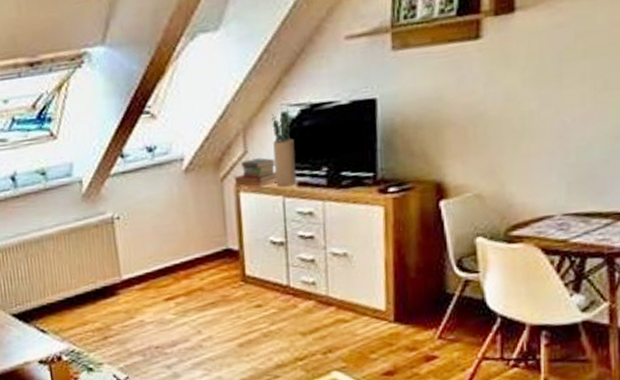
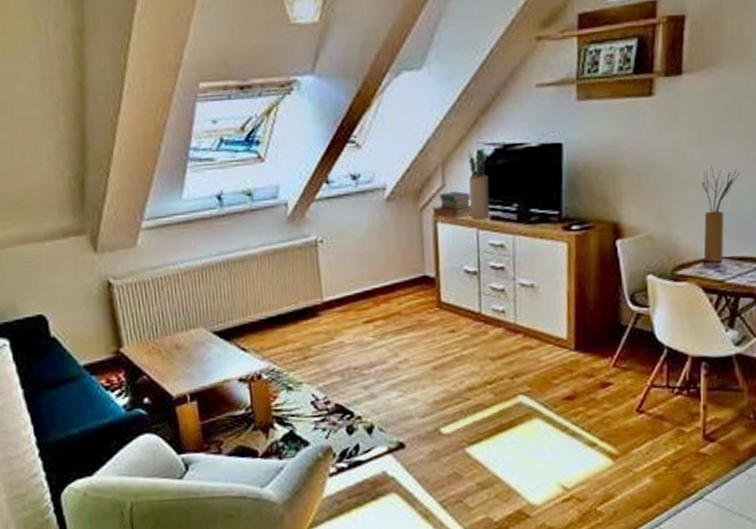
vase: none [539,111,585,221] -> present [702,165,739,262]

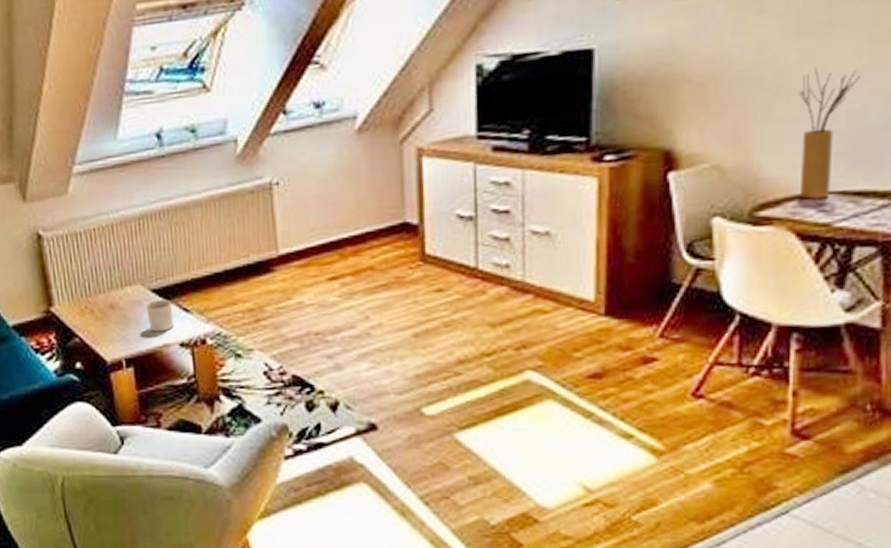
mug: none [208,341,234,369] -> present [146,300,174,332]
books: present [432,191,472,219] -> none [416,117,468,152]
vase: present [468,146,490,221] -> none [464,58,492,153]

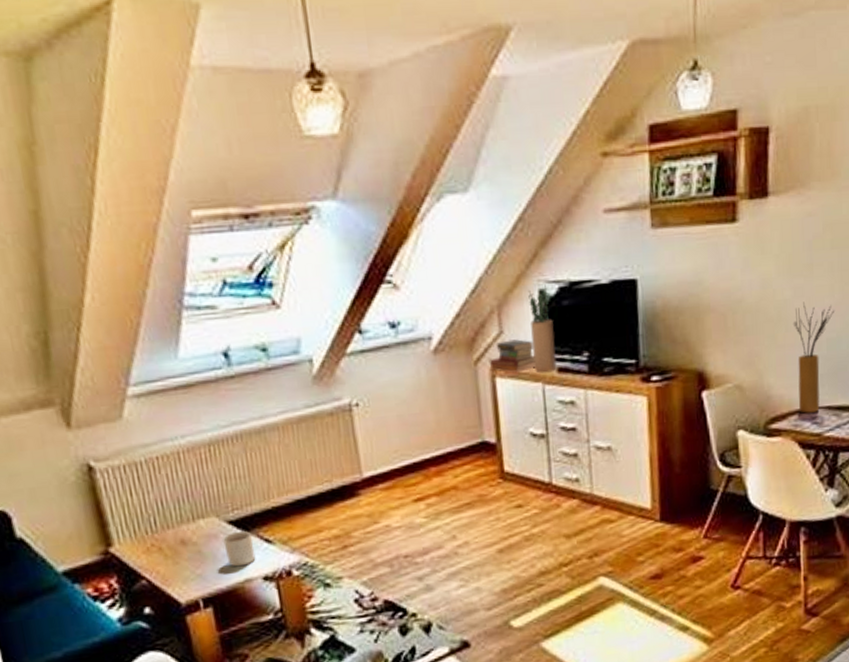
books: none [416,117,468,152] -> present [489,339,536,373]
vase: none [464,58,492,153] -> present [528,284,557,374]

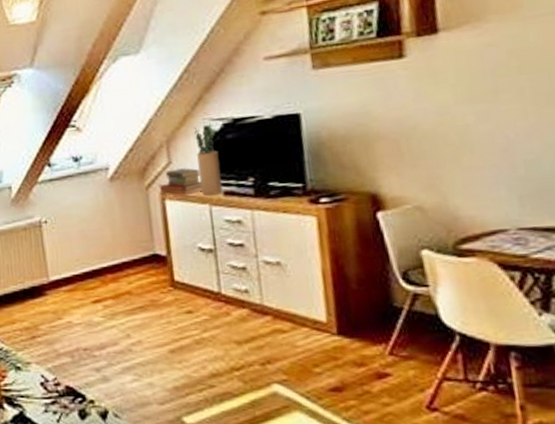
vase: present [794,302,834,414] -> none [480,126,530,235]

